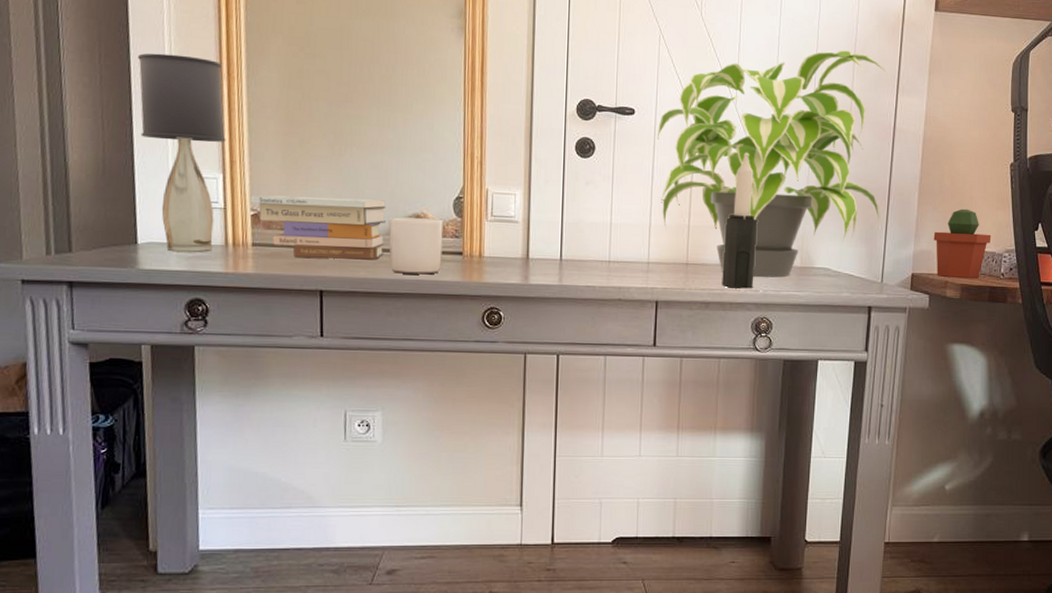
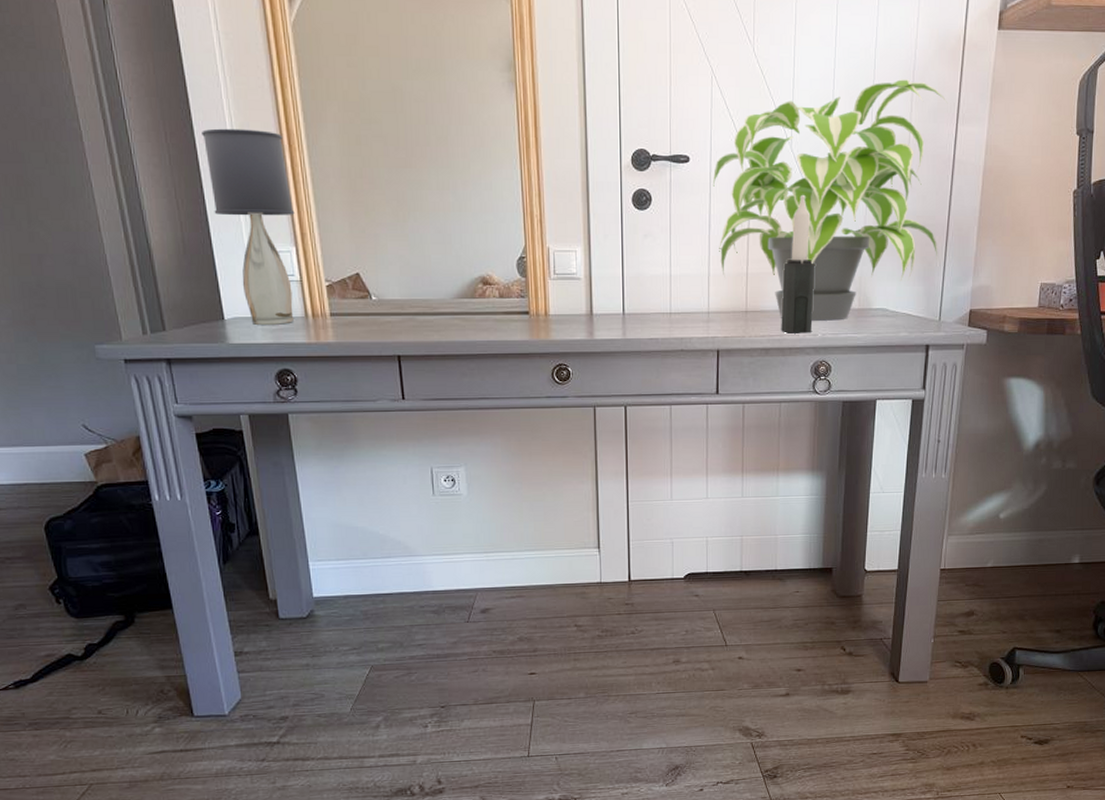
books: present [250,195,386,260] -> none [324,264,455,324]
mug: present [388,217,443,275] -> none [456,280,510,335]
succulent plant: present [933,208,992,279] -> none [992,240,1052,312]

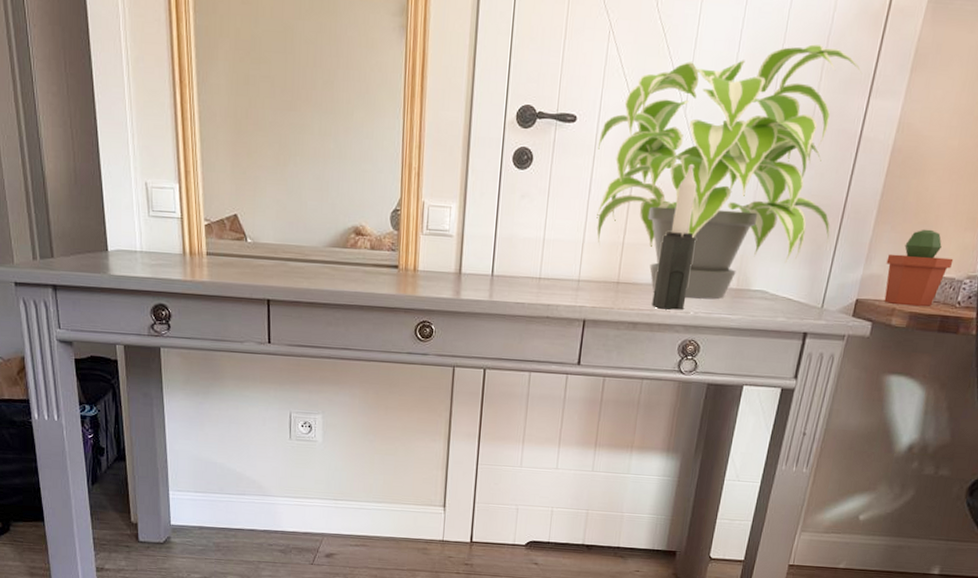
table lamp: present [202,128,295,325] -> none [99,60,181,260]
succulent plant: none [992,240,1052,312] -> present [884,229,954,307]

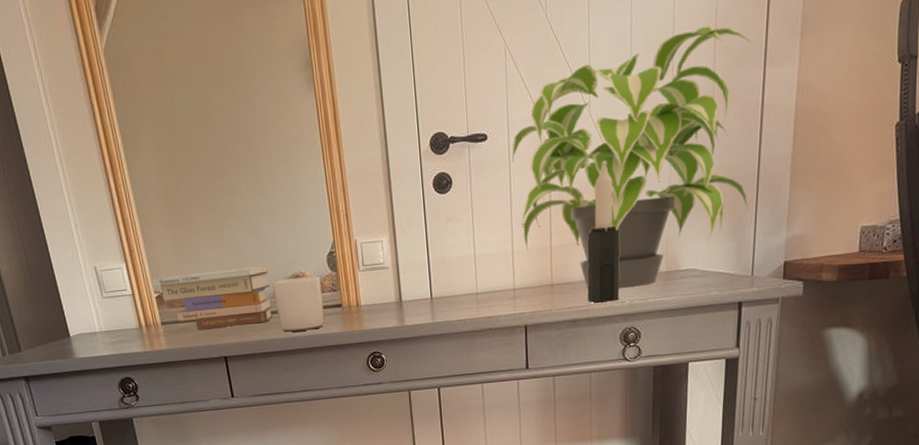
books: none [204,205,327,272] -> present [152,266,273,329]
mug: none [329,229,381,287] -> present [272,276,325,332]
succulent plant: present [884,229,954,307] -> none [808,182,873,261]

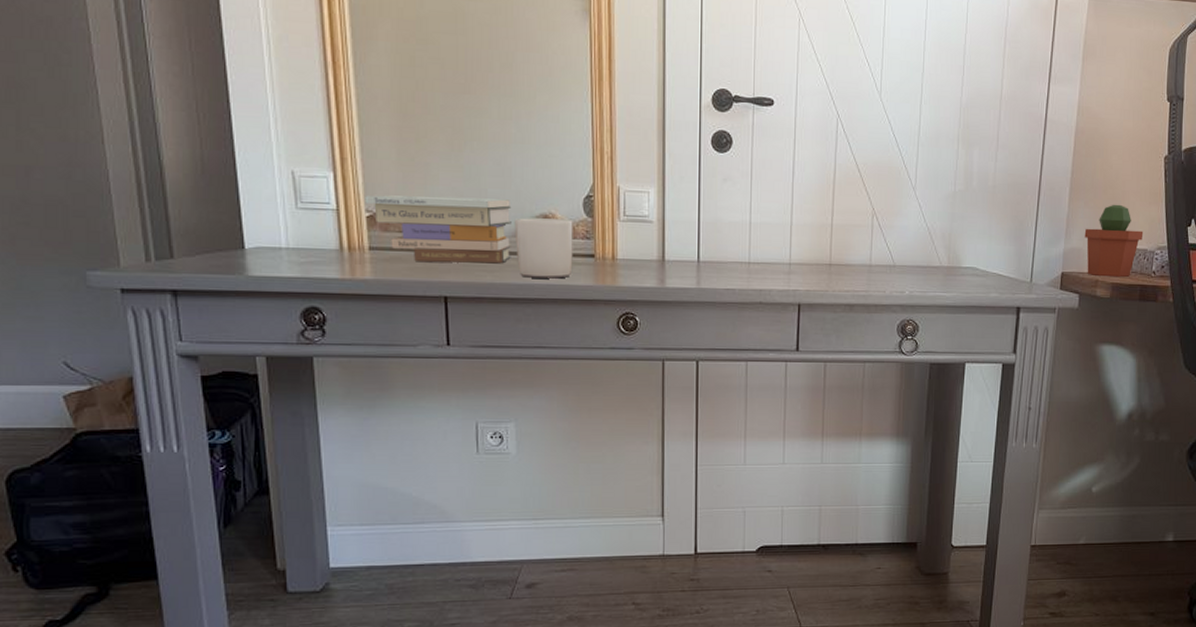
plant: present [511,26,753,288] -> none [797,35,1039,278]
candle: present [587,161,620,303] -> none [866,146,904,290]
succulent plant: none [808,182,873,261] -> present [1084,204,1144,278]

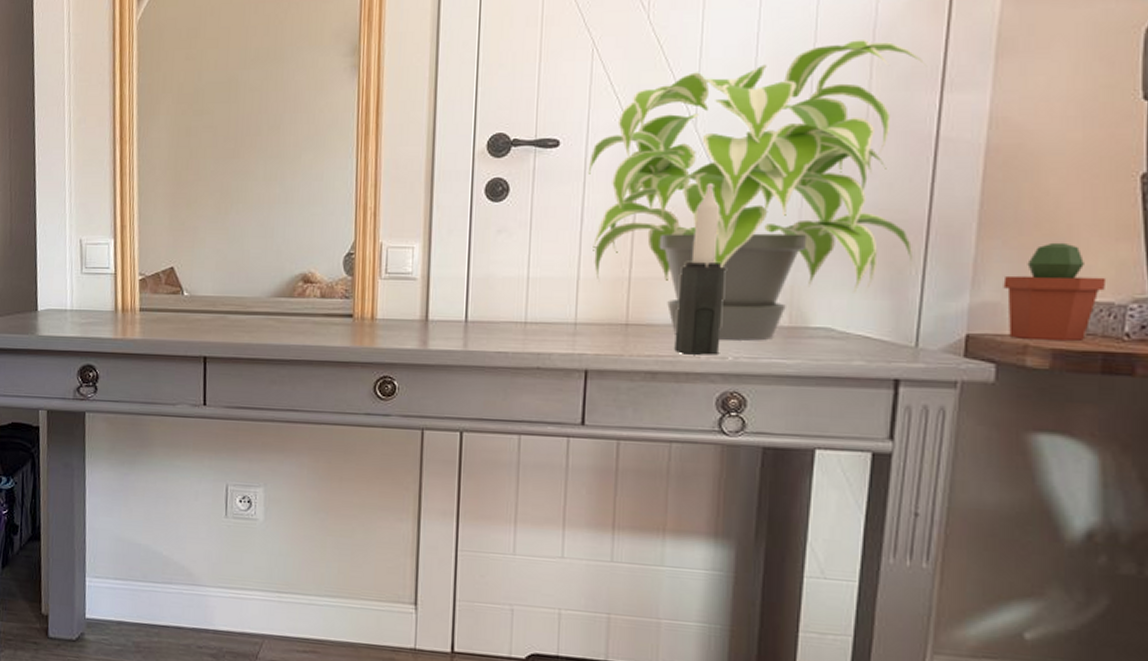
books: present [365,195,512,264] -> none [139,258,272,324]
mug: present [514,217,573,279] -> none [273,277,332,340]
plant: none [797,35,1039,278] -> present [587,40,926,341]
candle: none [866,146,904,290] -> present [674,184,726,356]

